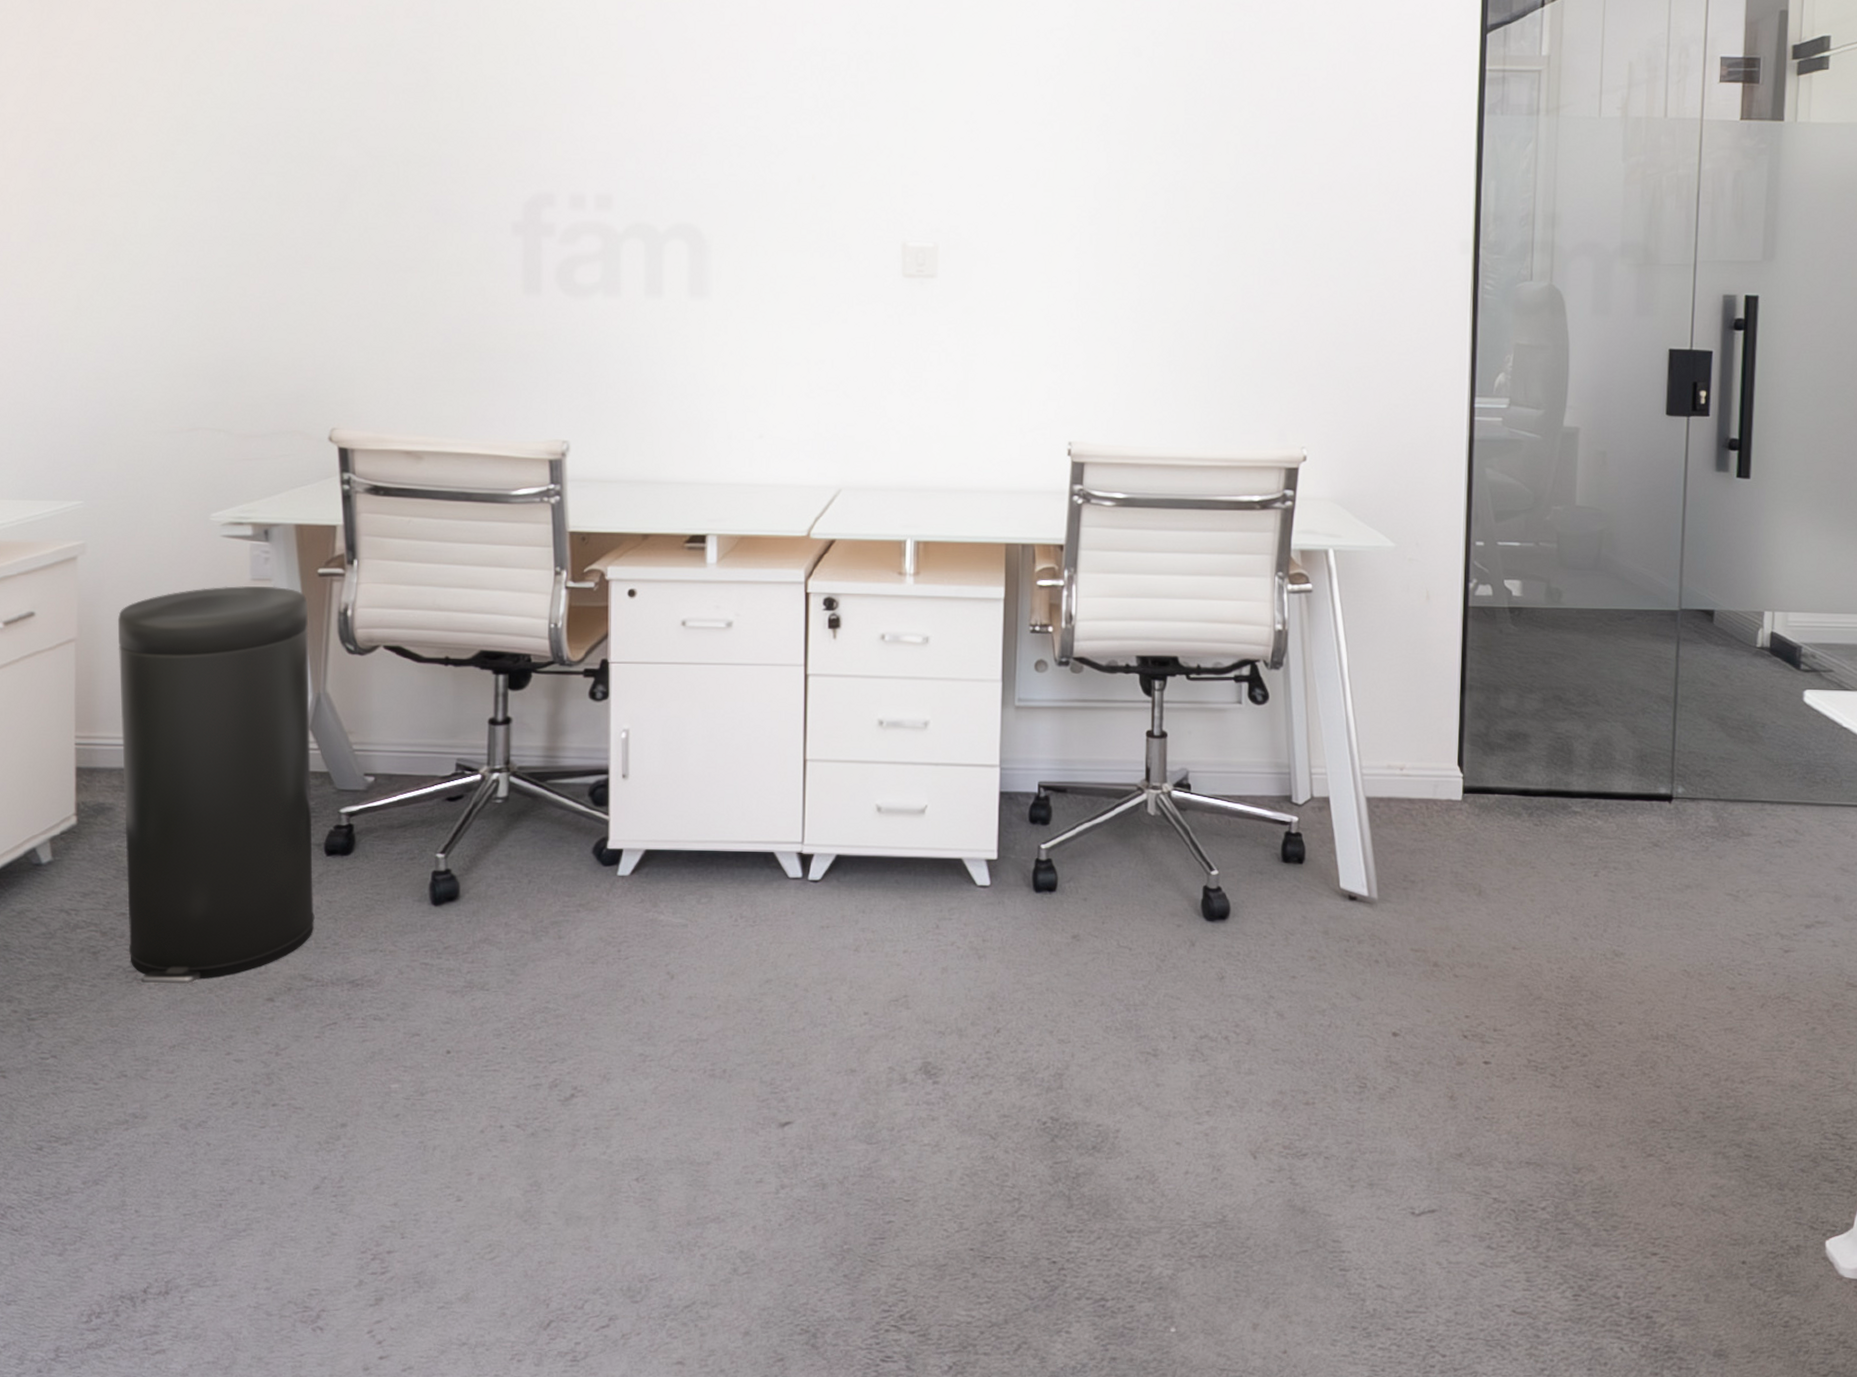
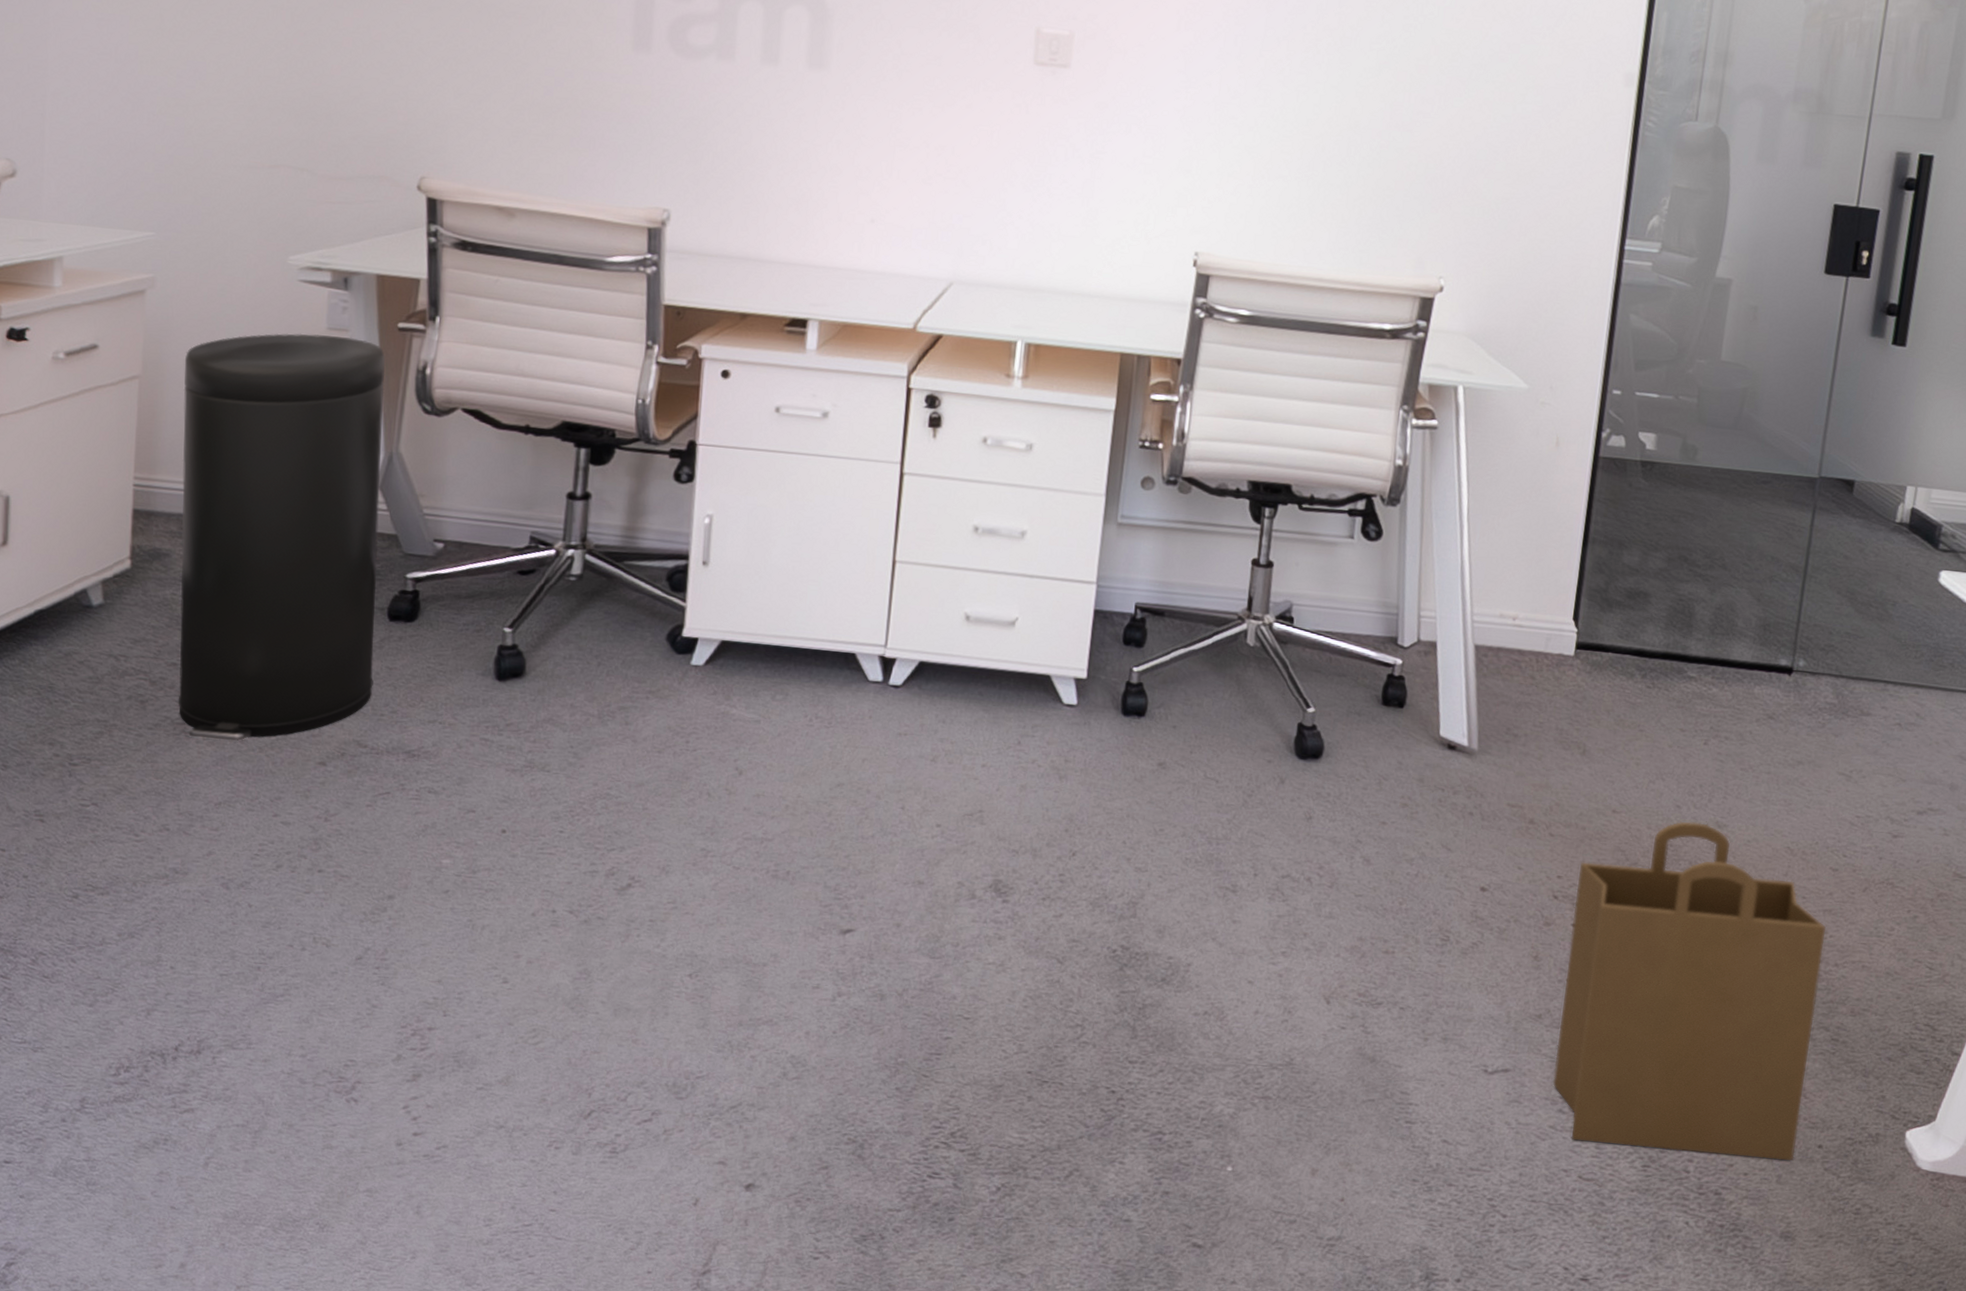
shopping bag: none [1479,952,1729,1279] -> present [1553,821,1827,1161]

